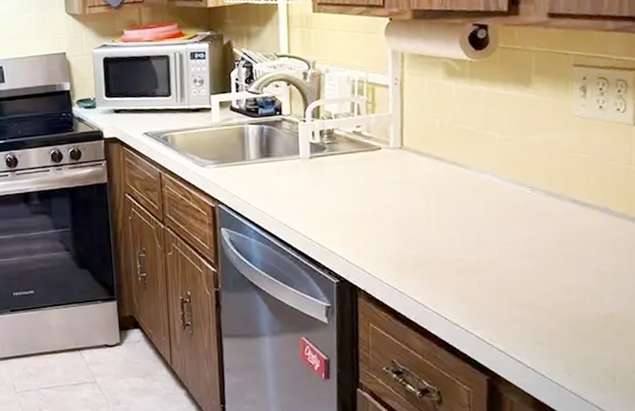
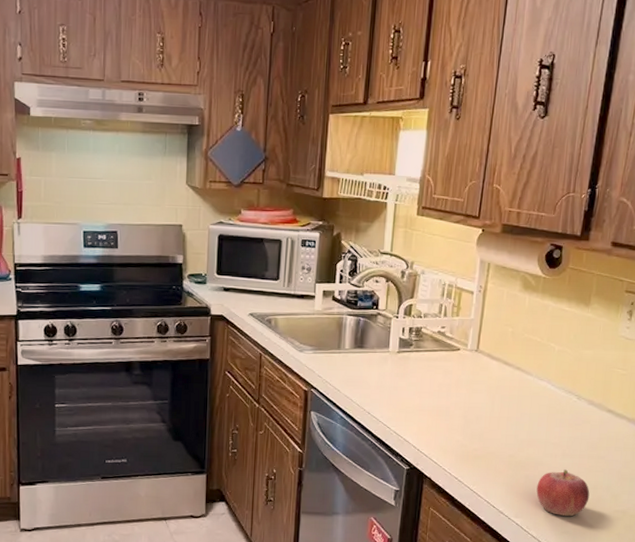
fruit: none [495,271,564,326] -> present [536,469,590,517]

